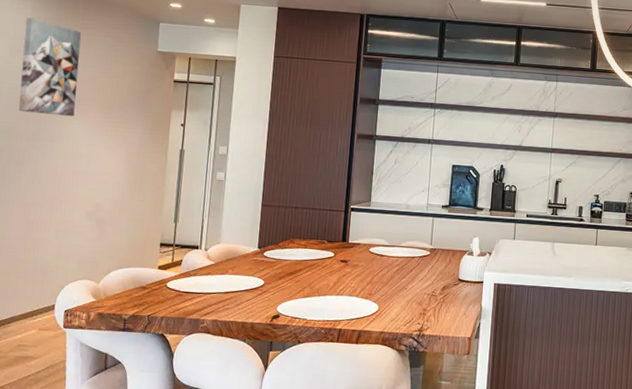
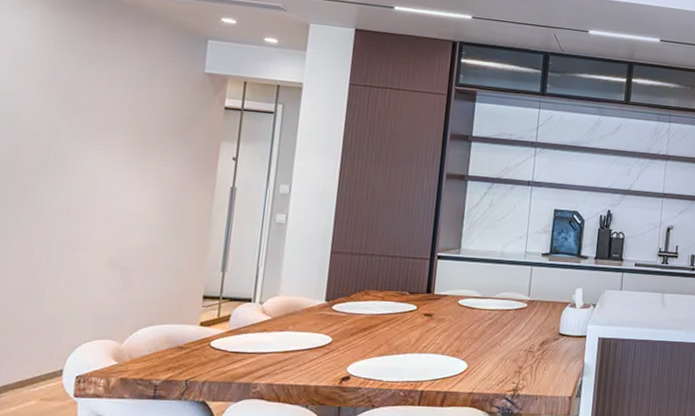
wall art: present [18,17,82,117] -> none [19,25,106,146]

